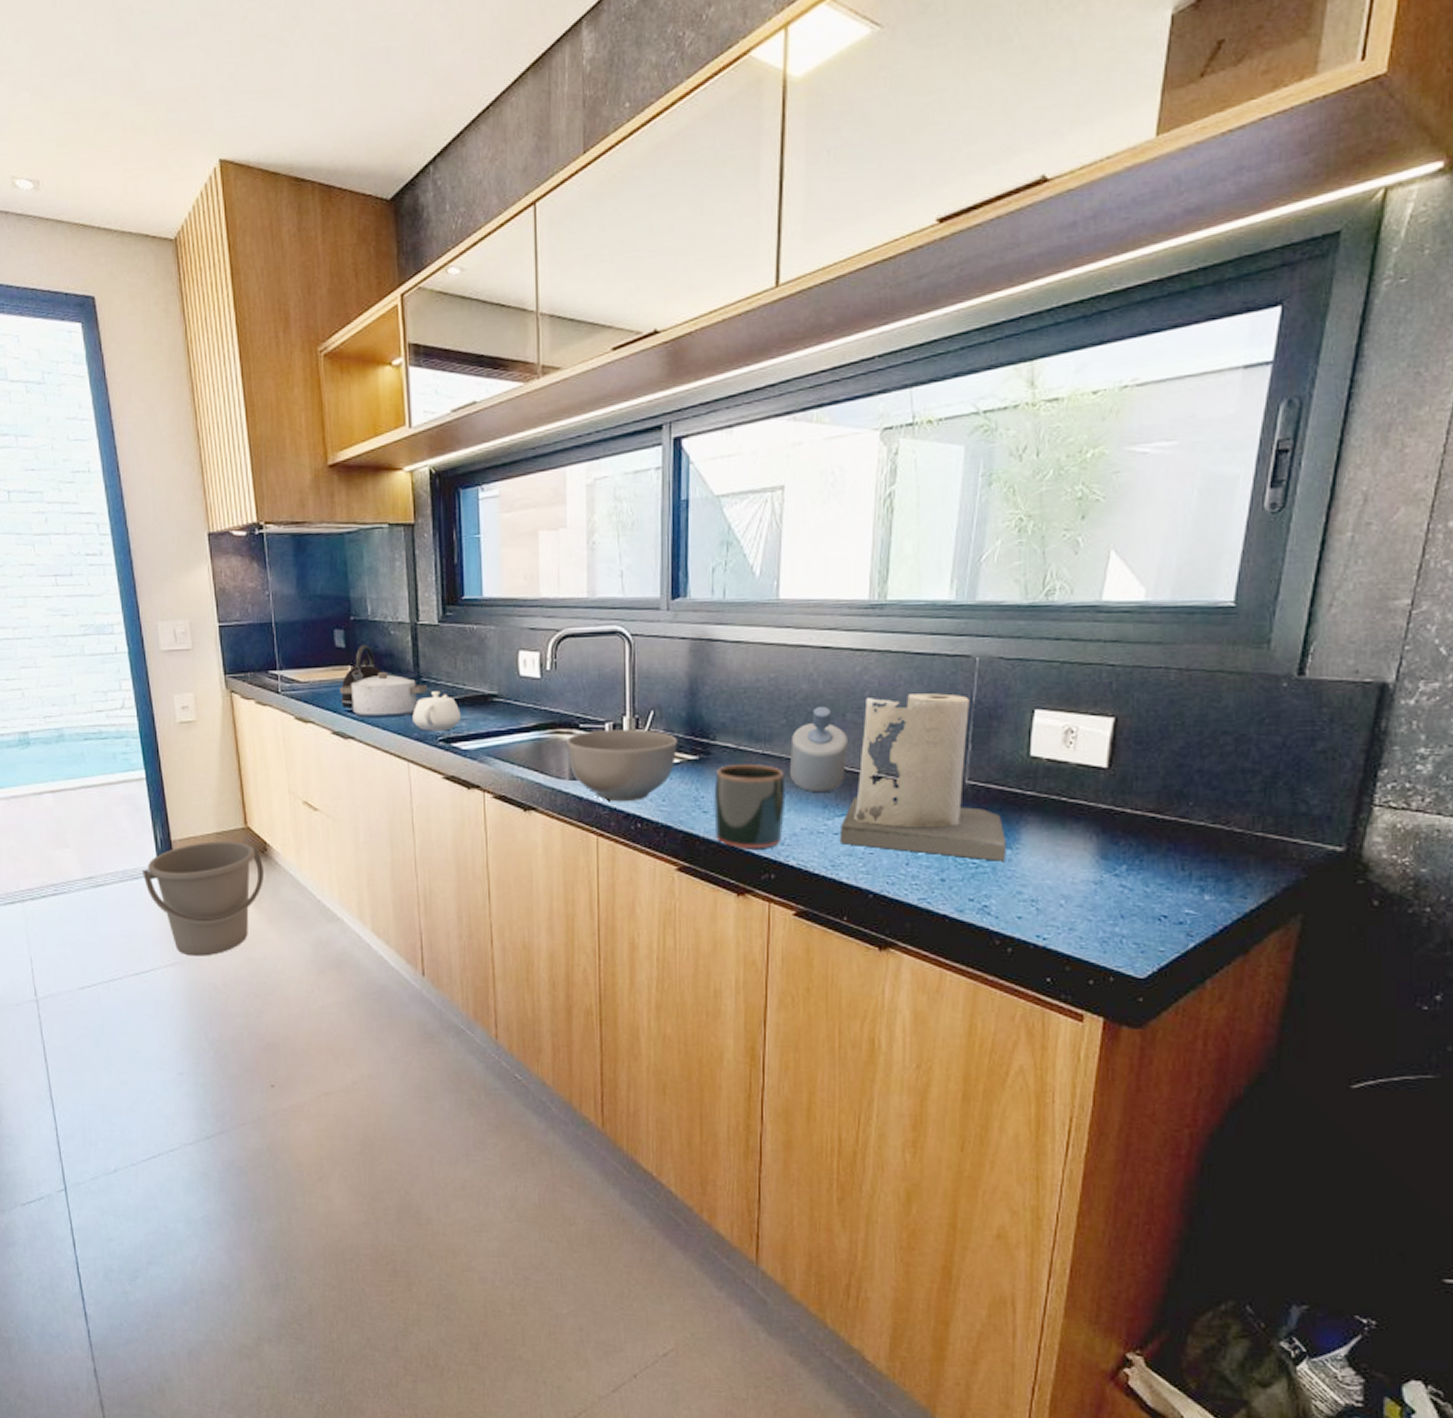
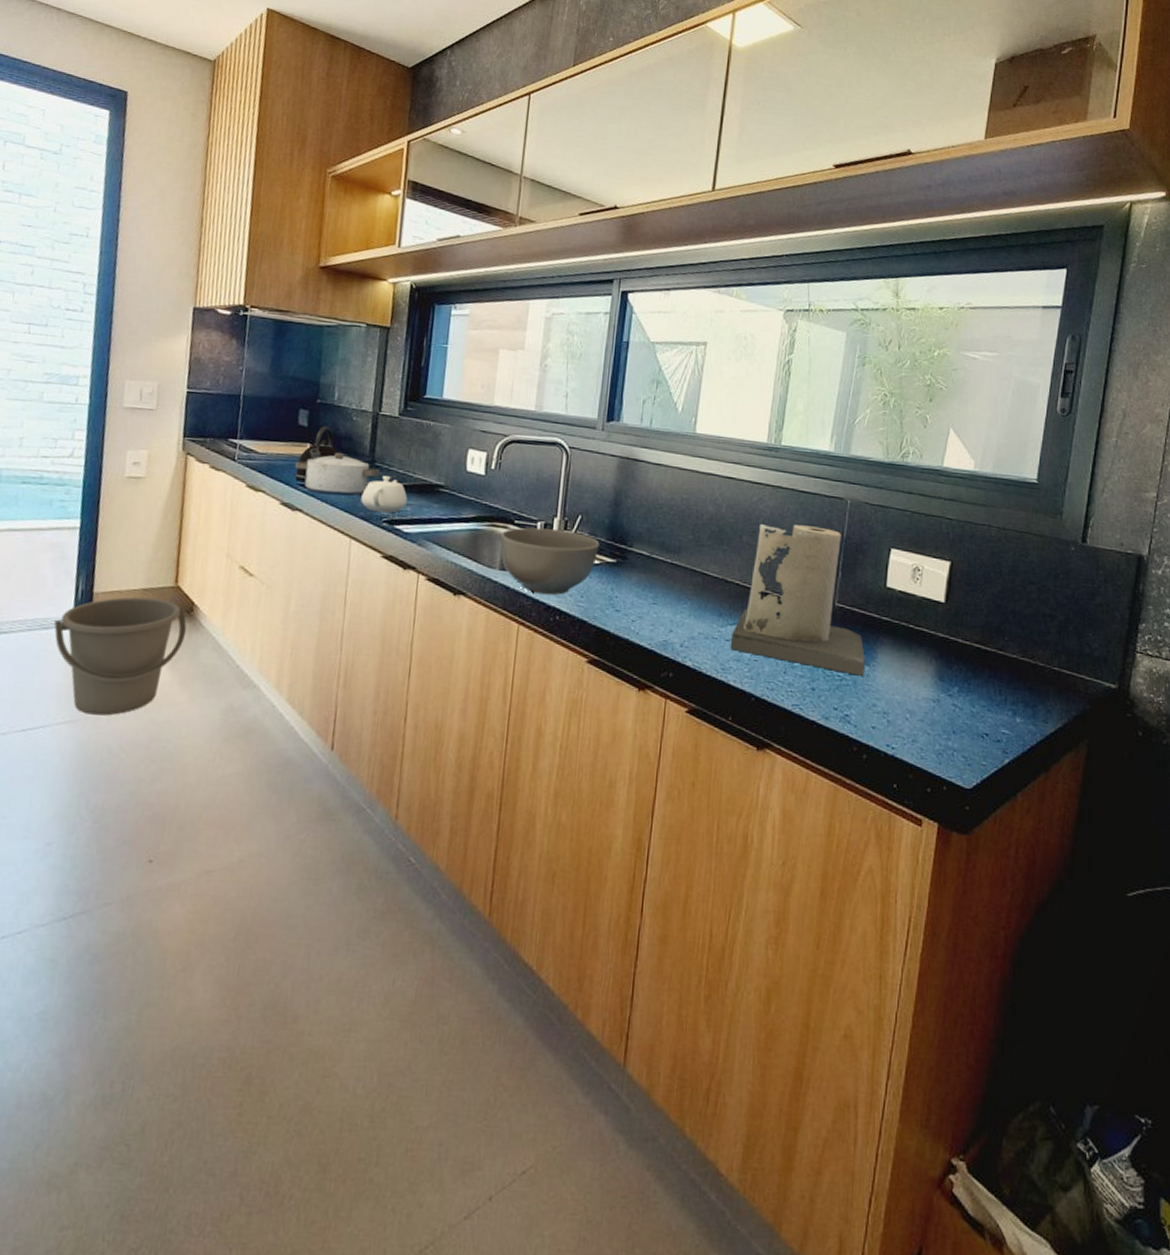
mug: present [714,763,786,849] -> none [624,569,689,649]
soap dispenser: present [789,707,849,793] -> none [692,527,744,603]

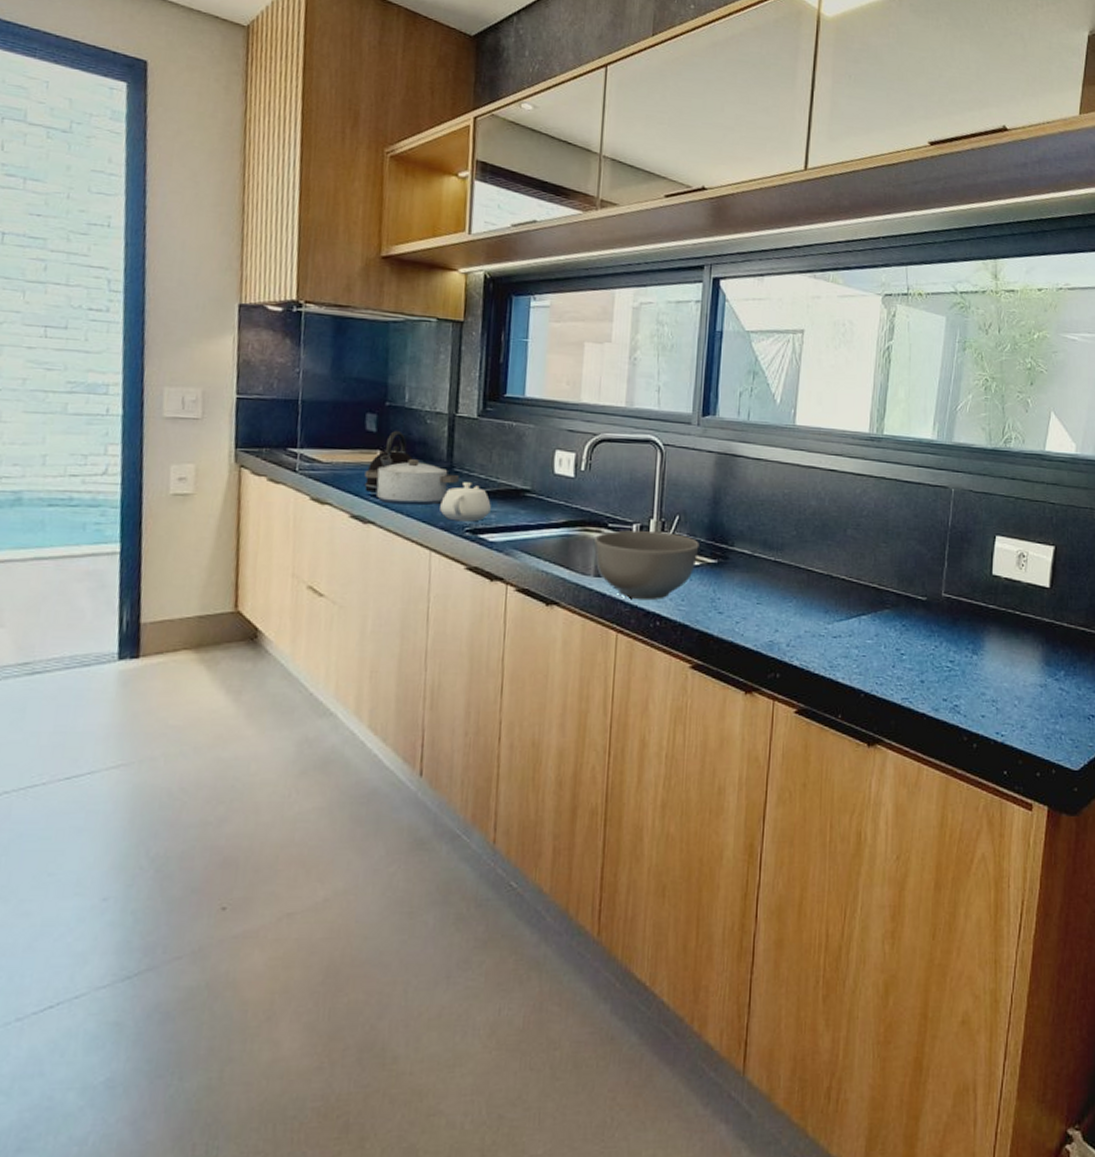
bucket: present [54,597,187,716] -> none [96,625,251,756]
paper towel roll: present [730,524,866,676] -> none [837,516,974,666]

